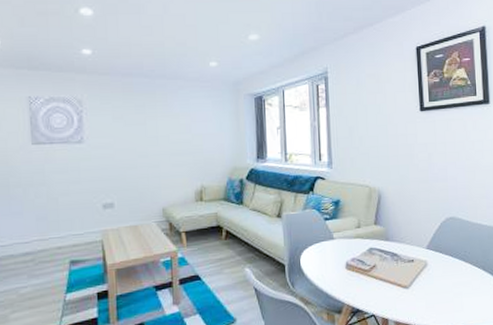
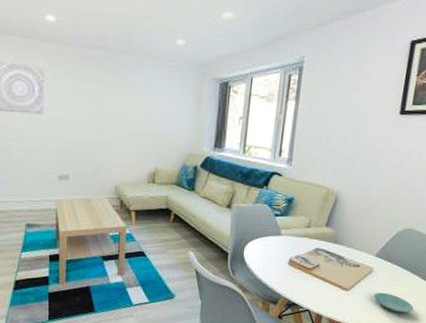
saucer: none [433,285,473,305] -> present [373,292,414,313]

